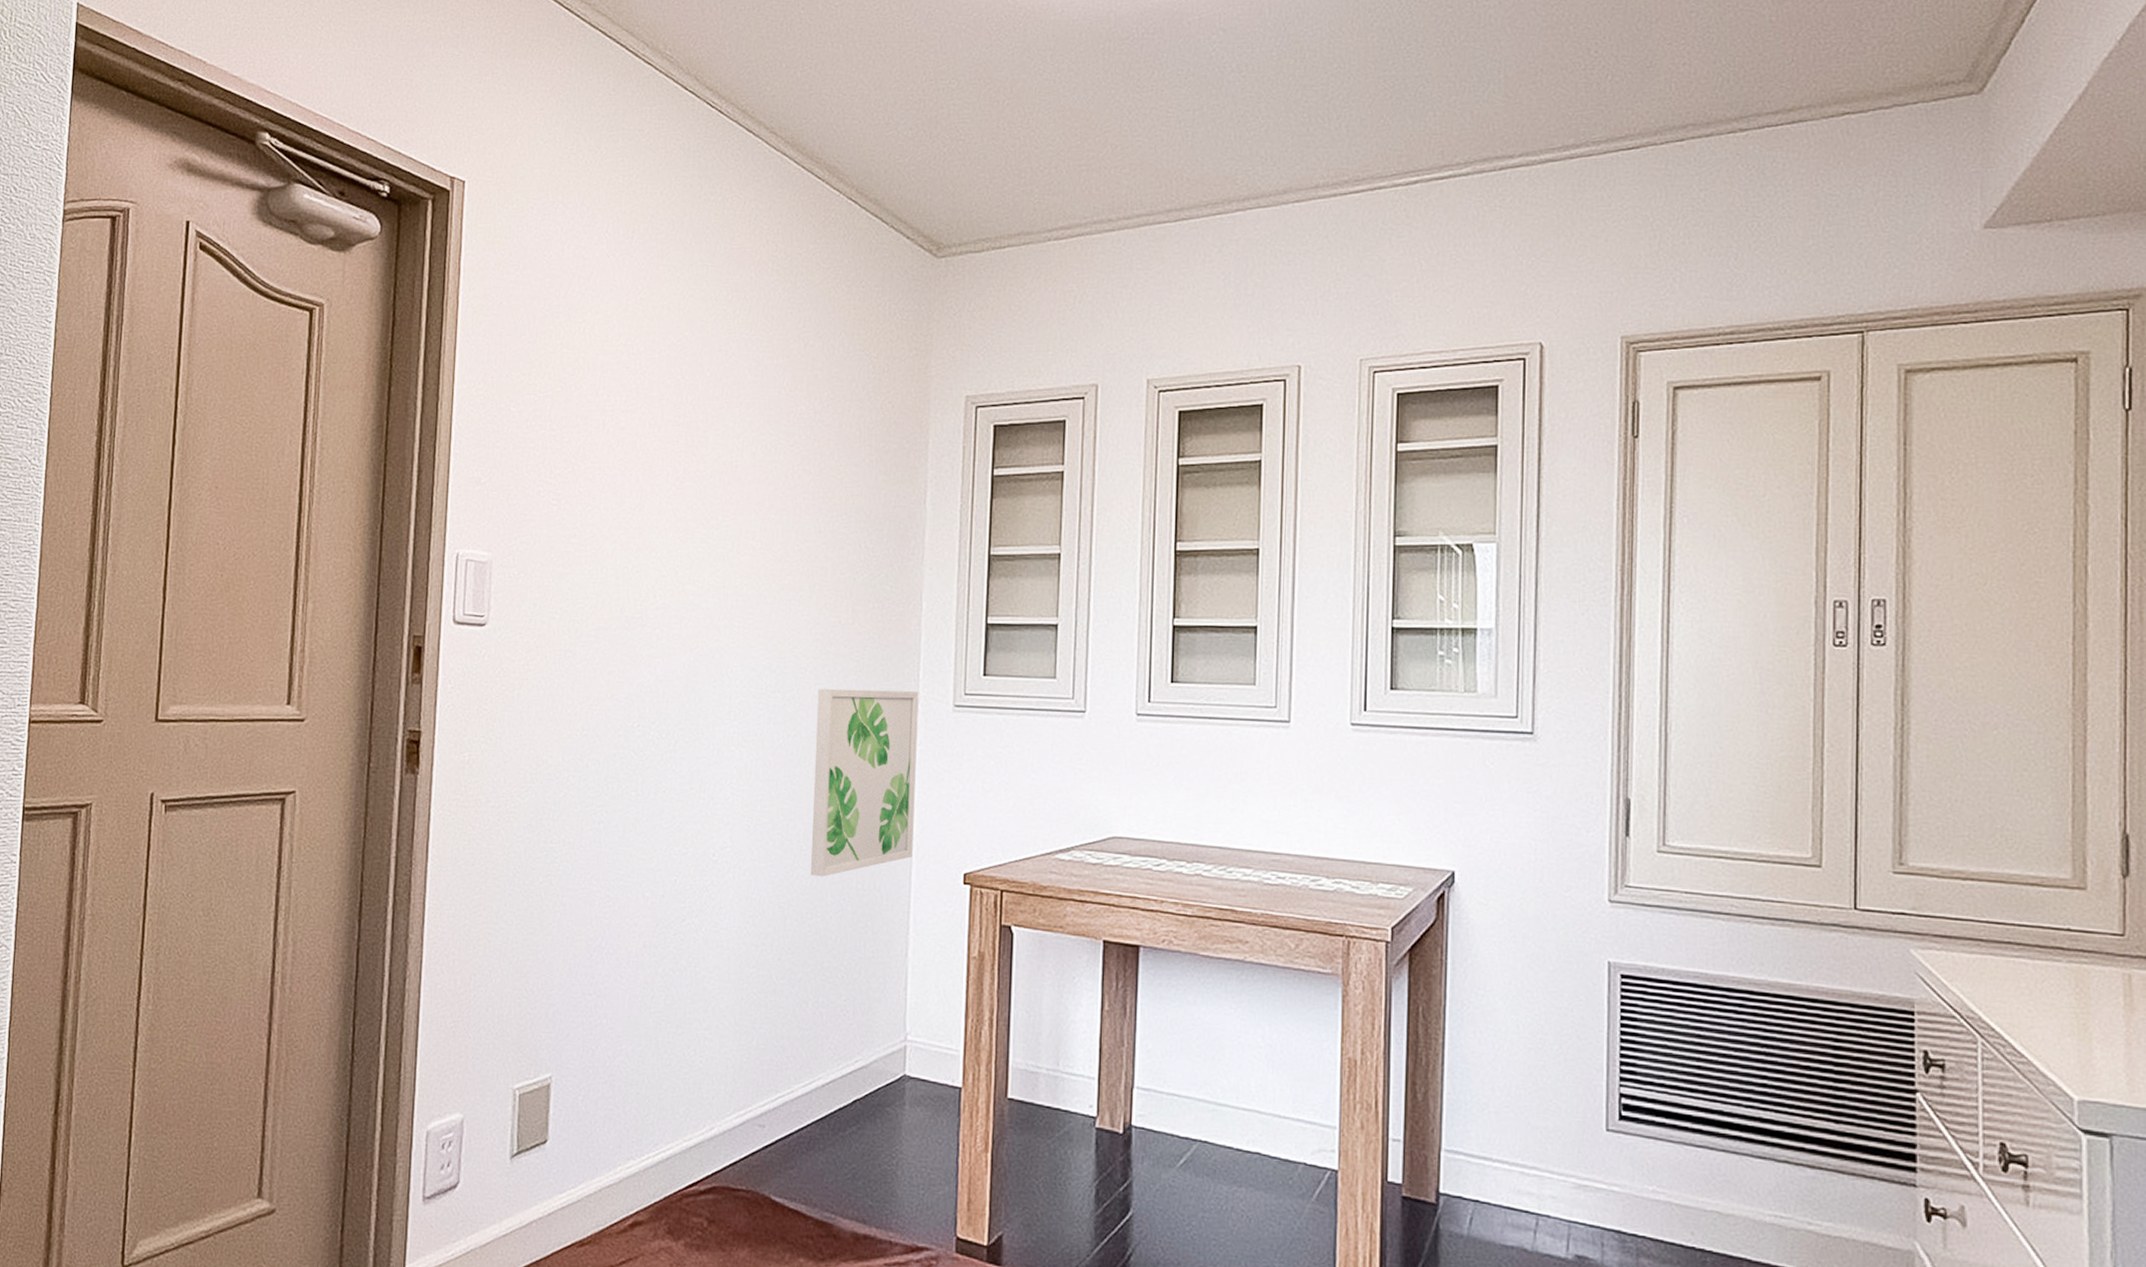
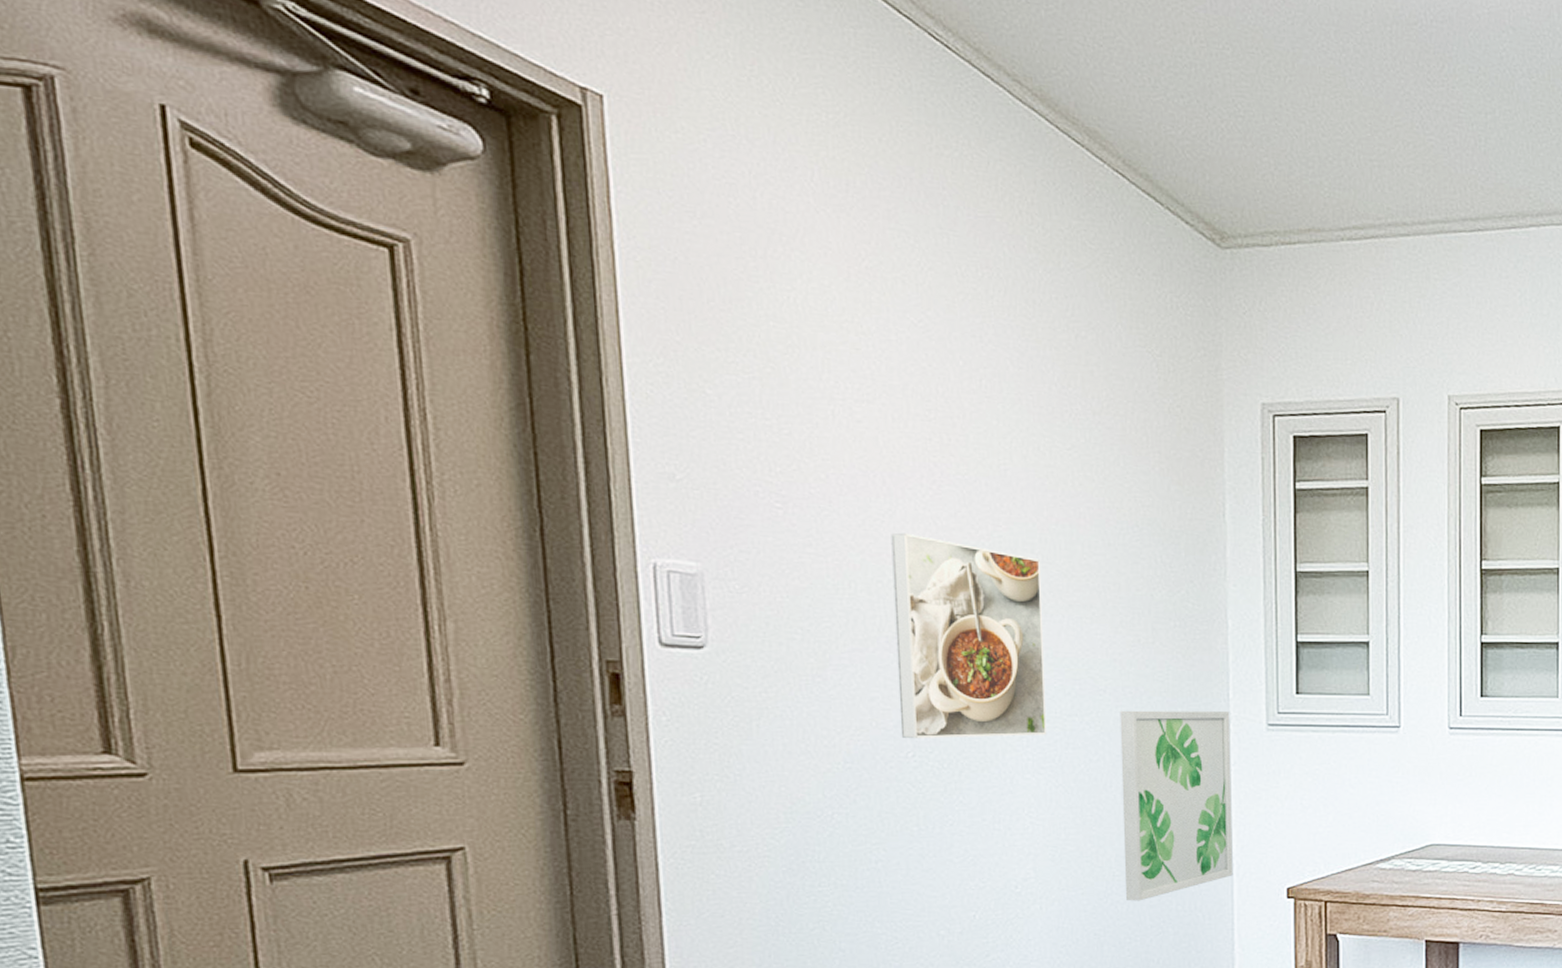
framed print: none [630,524,759,711] -> present [891,532,1047,738]

